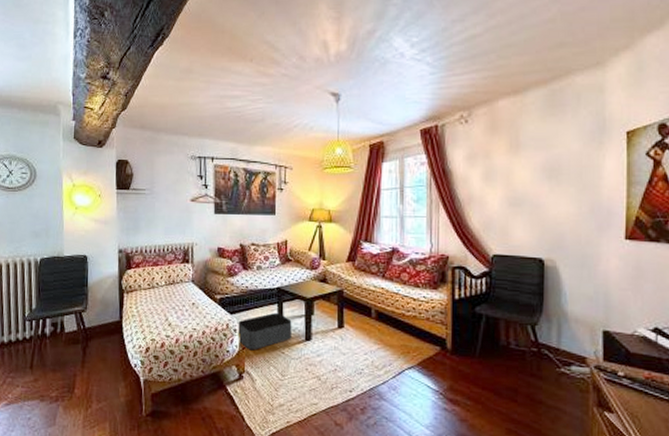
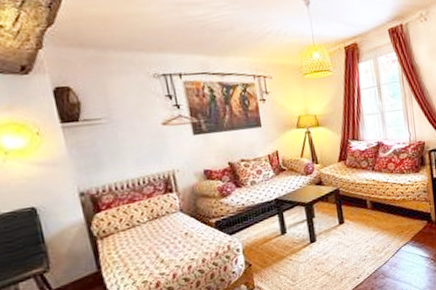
storage bin: present [237,313,292,351] -> none [239,223,297,266]

